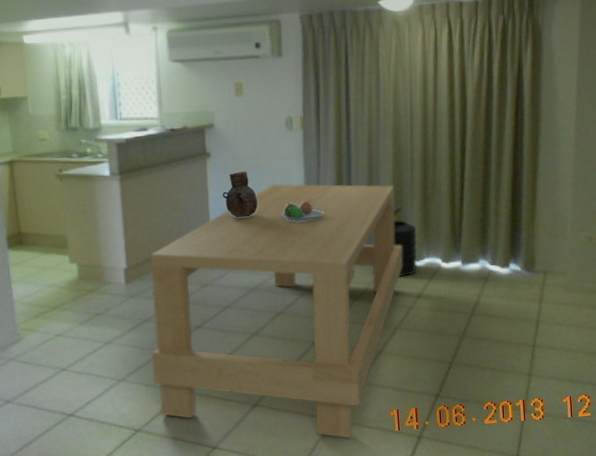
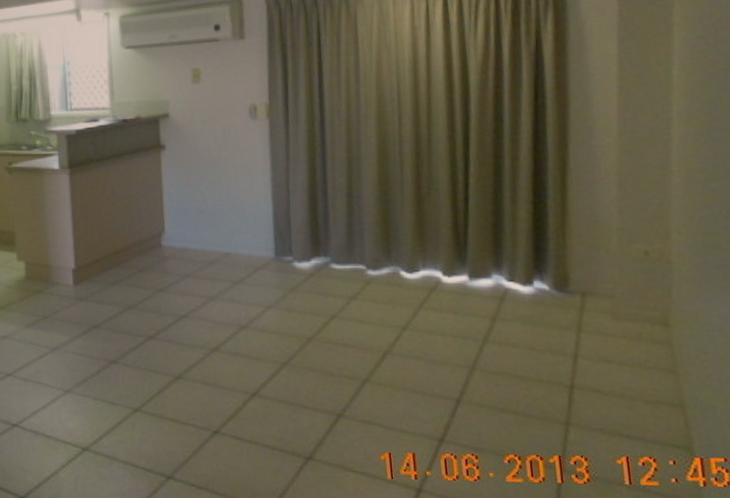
dining table: present [150,183,403,439] -> none [100,179,393,483]
vase: present [222,171,259,218] -> none [178,165,219,217]
fruit bowl: present [282,200,324,222] -> none [245,198,295,223]
trash can: present [393,207,417,276] -> none [379,208,411,291]

